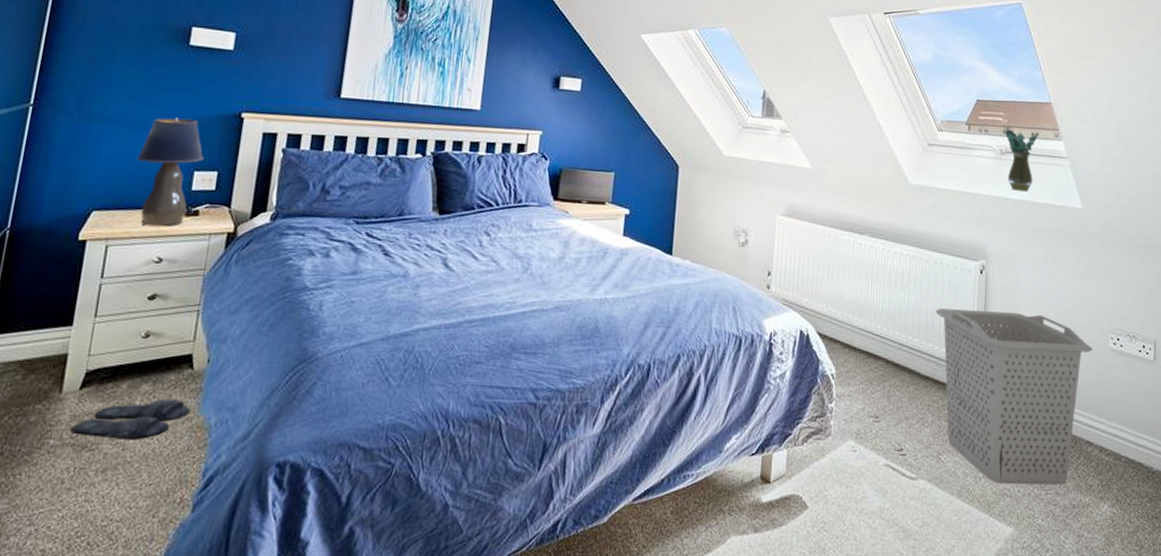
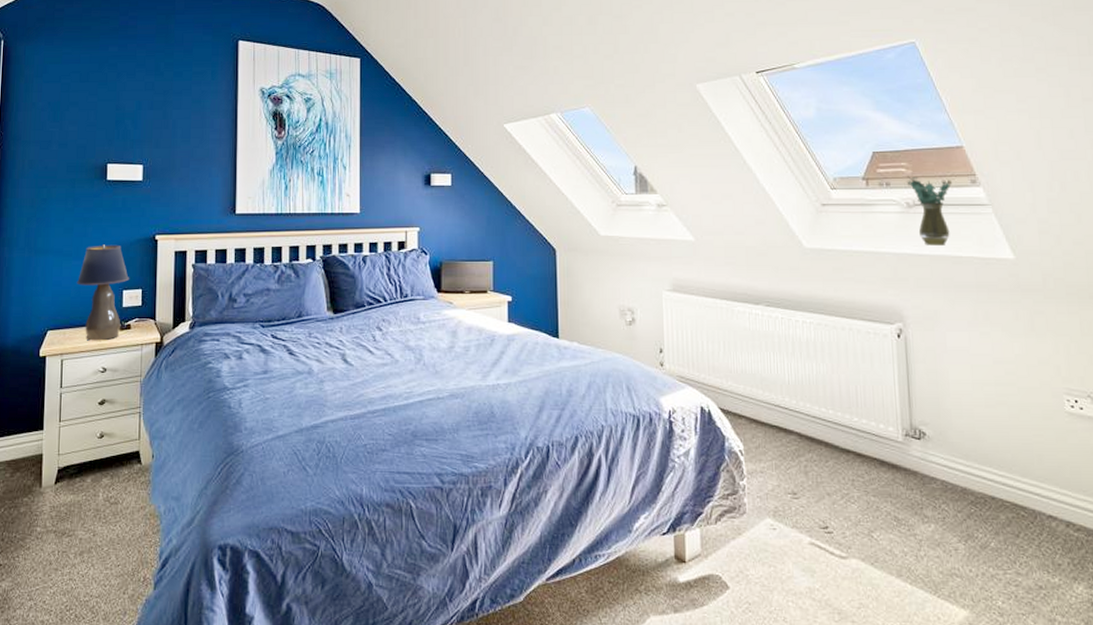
slippers: present [70,398,191,440] -> none [52,490,144,527]
laundry basket: present [935,308,1093,485] -> none [849,377,1045,564]

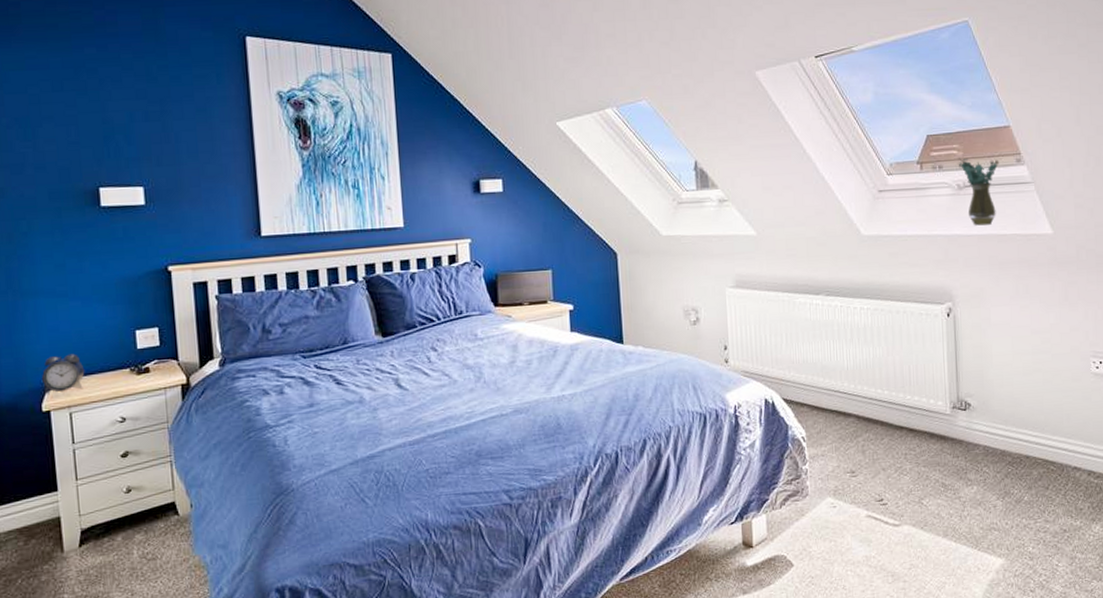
alarm clock: none [42,307,78,342] -> present [41,353,85,395]
table lamp: present [76,244,130,341] -> none [77,280,143,390]

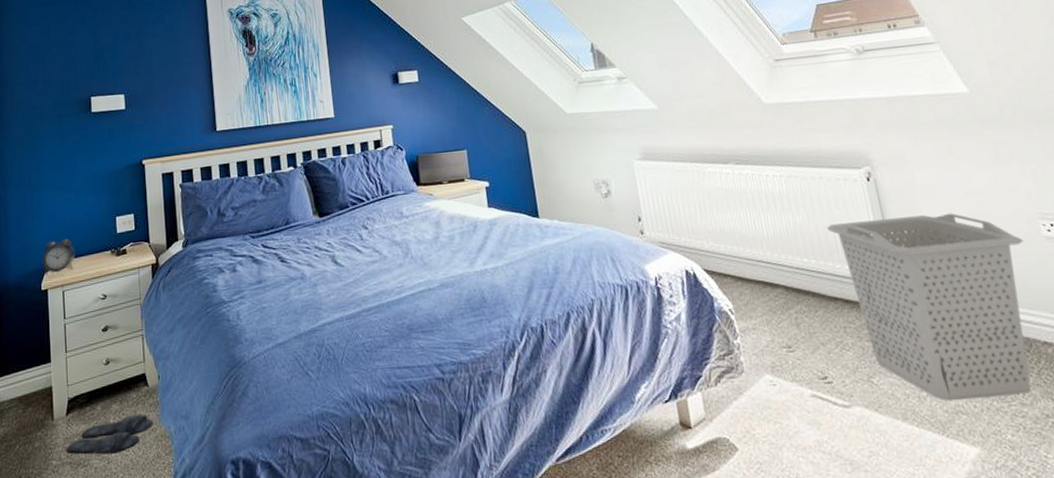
slippers: none [80,544,186,587] -> present [66,414,154,455]
laundry basket: none [903,349,1074,519] -> present [826,212,1032,400]
vase: present [959,158,998,226] -> none [853,23,903,89]

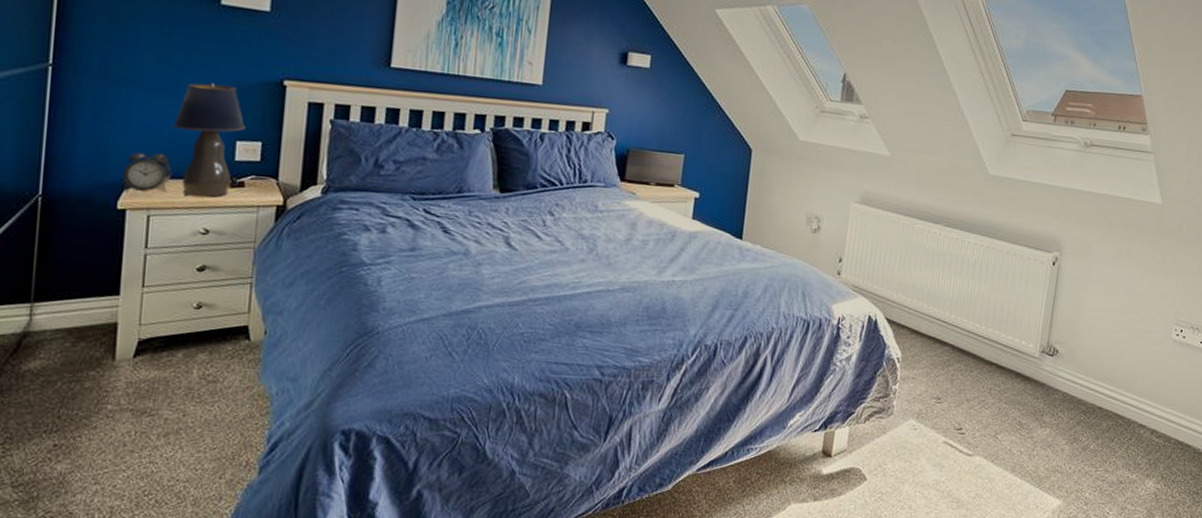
slippers: present [66,414,154,455] -> none [128,368,251,407]
table lamp: none [70,174,122,270] -> present [172,83,247,198]
laundry basket: present [826,212,1032,400] -> none [1004,298,1156,463]

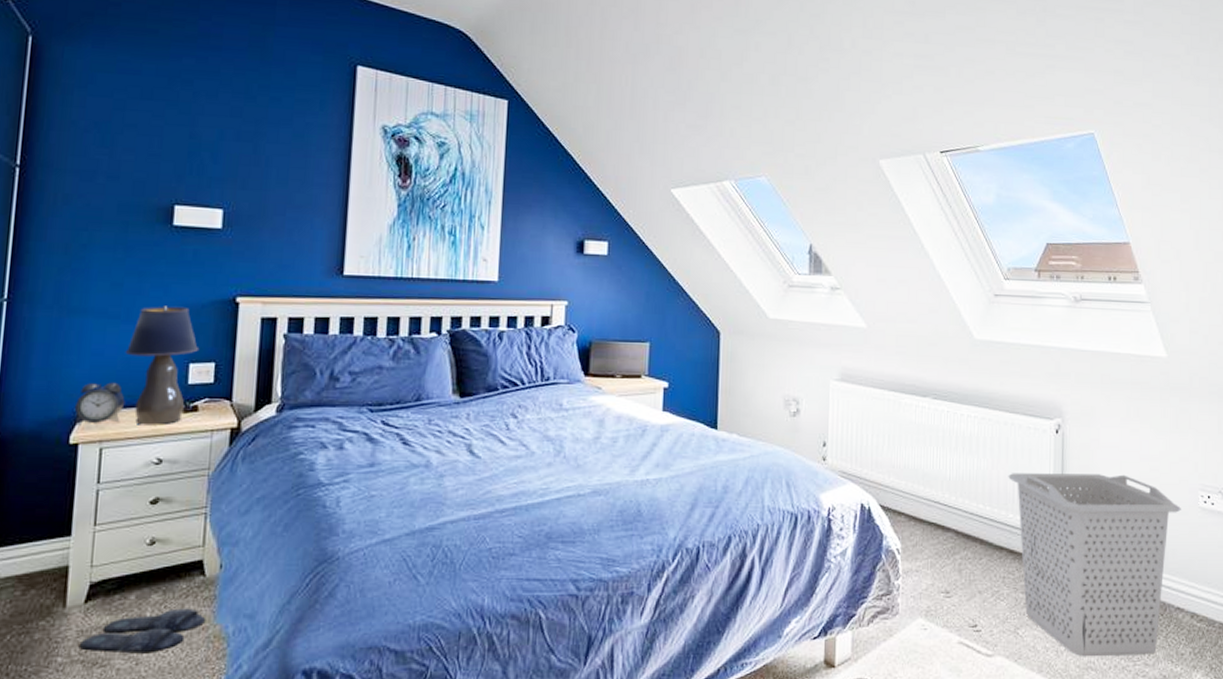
slippers: none [128,368,251,407] -> present [79,608,206,654]
laundry basket: none [1004,298,1156,463] -> present [1008,473,1181,656]

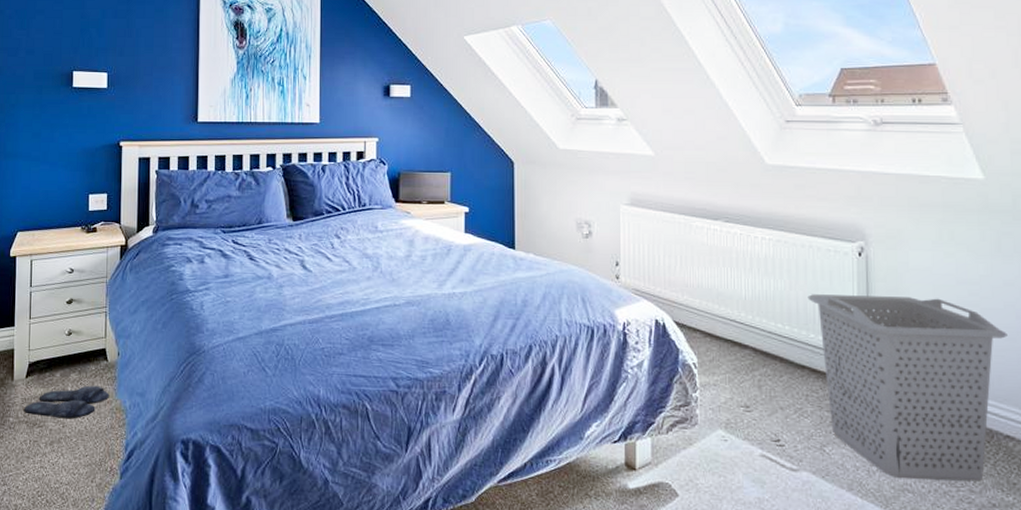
alarm clock: present [74,382,126,426] -> none [12,209,46,243]
table lamp: present [125,306,200,426] -> none [44,150,96,243]

